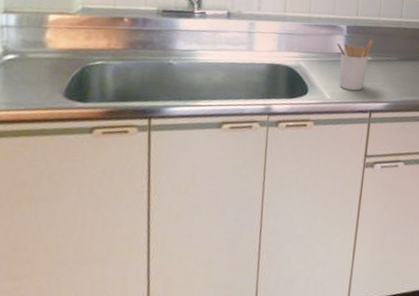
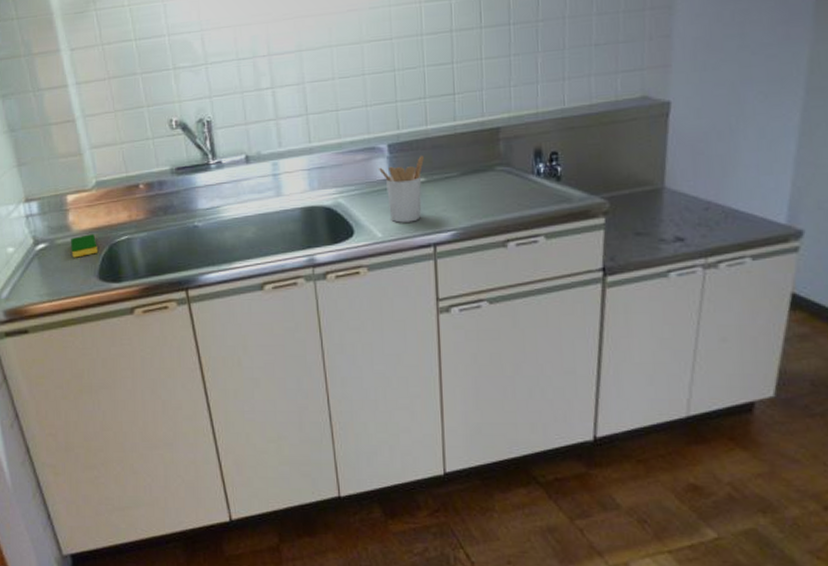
dish sponge: none [41,53,70,74] -> present [70,234,99,258]

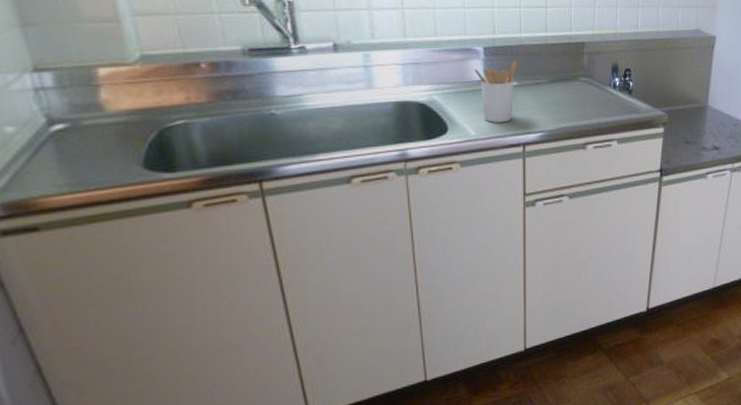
dish sponge: present [70,234,99,258] -> none [102,116,144,143]

